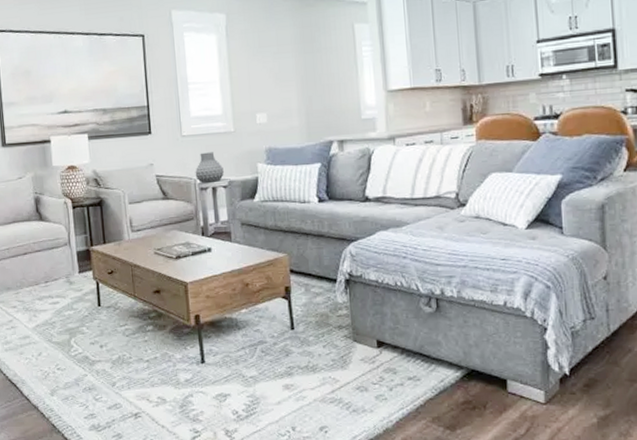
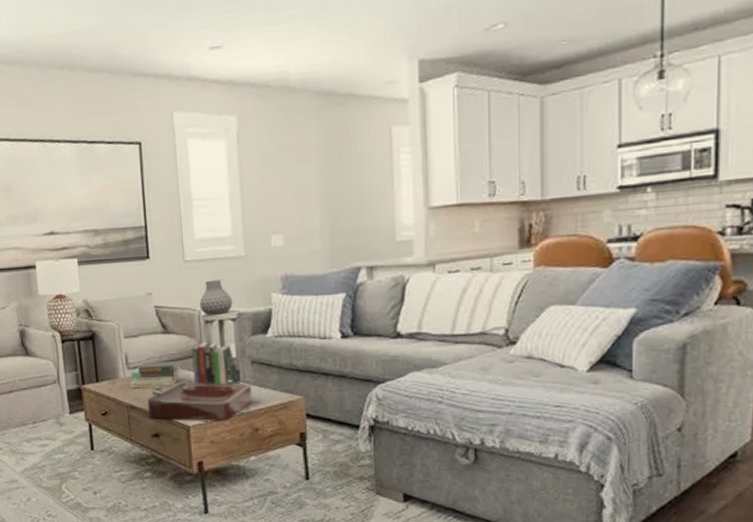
books: none [134,224,179,250] -> present [130,361,180,389]
decorative tray: none [149,242,243,279] -> present [147,381,253,422]
books: none [188,206,232,245] -> present [191,342,240,385]

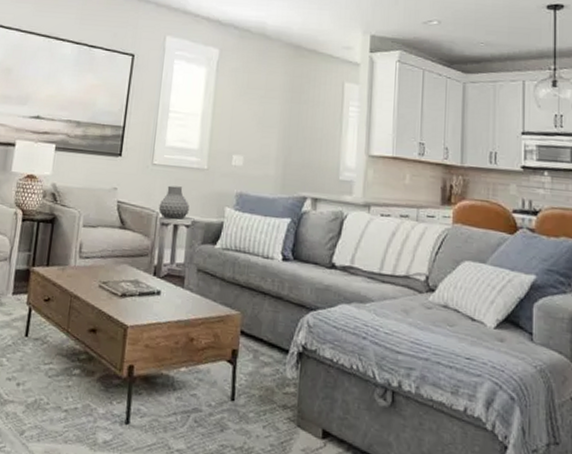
books: present [130,361,180,389] -> none [78,254,130,282]
decorative tray: present [147,381,253,422] -> none [90,279,194,327]
books: present [191,342,240,385] -> none [140,243,185,290]

